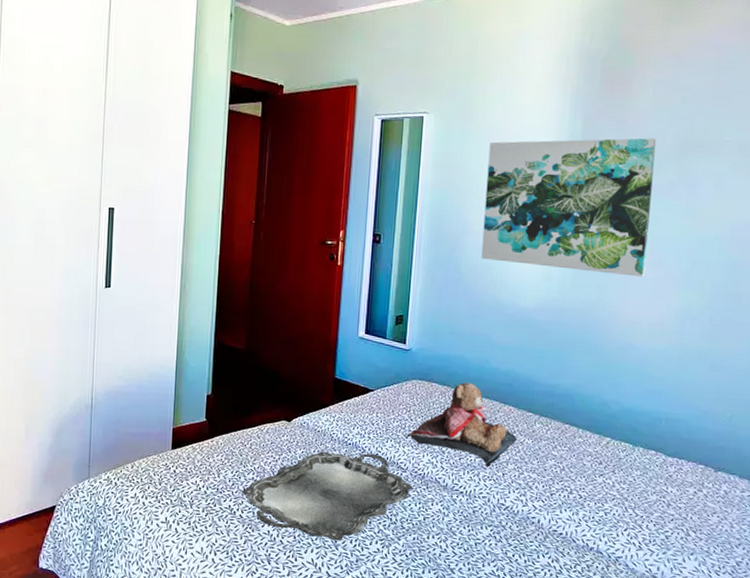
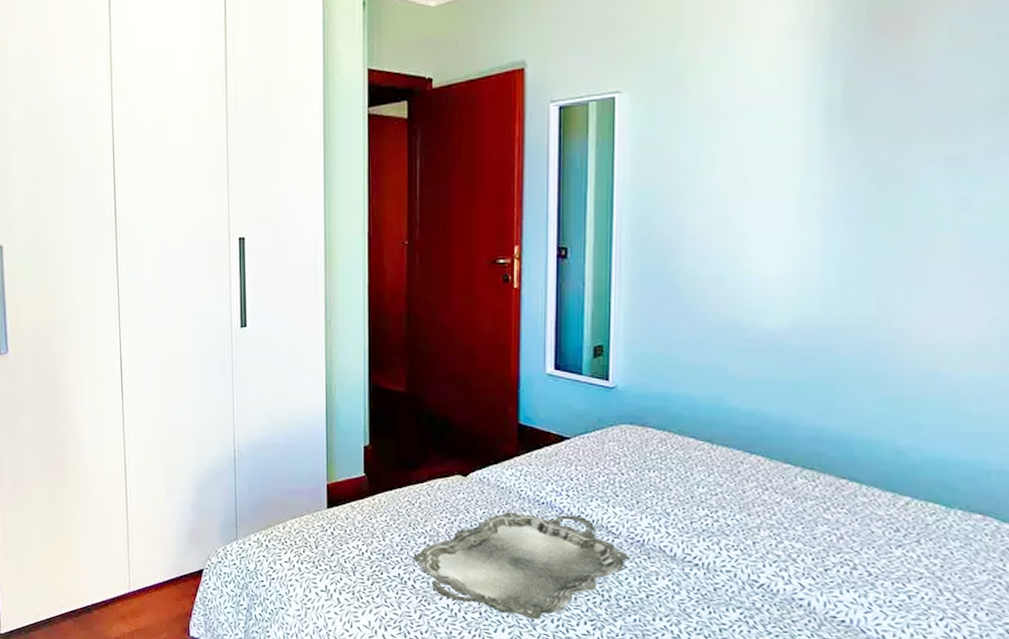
teddy bear: present [406,382,517,468] -> none [617,427,770,534]
wall art: present [481,138,656,277] -> none [705,93,959,281]

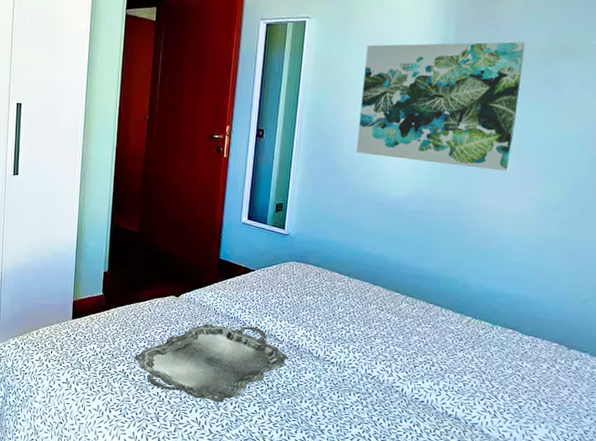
wall art: none [705,93,959,281] -> present [356,42,525,171]

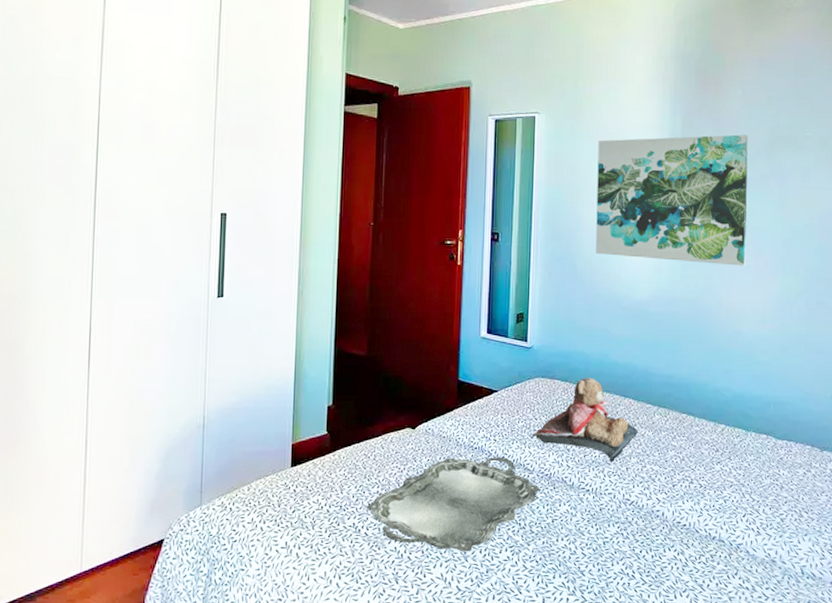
teddy bear: none [283,265,385,341] -> present [532,378,638,463]

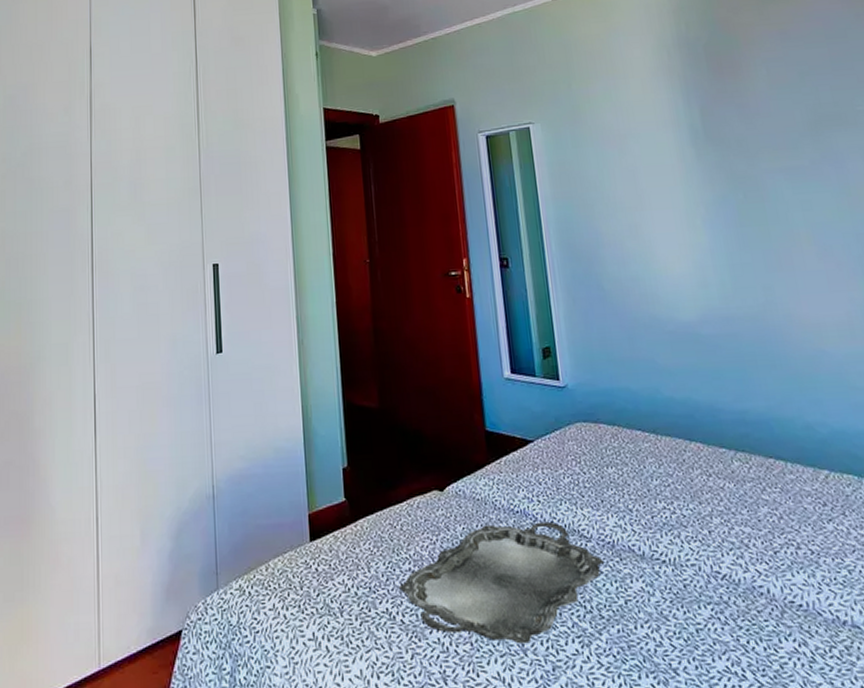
teddy bear: present [532,378,638,463] -> none [582,419,715,525]
wall art: present [595,134,748,266] -> none [605,118,813,272]

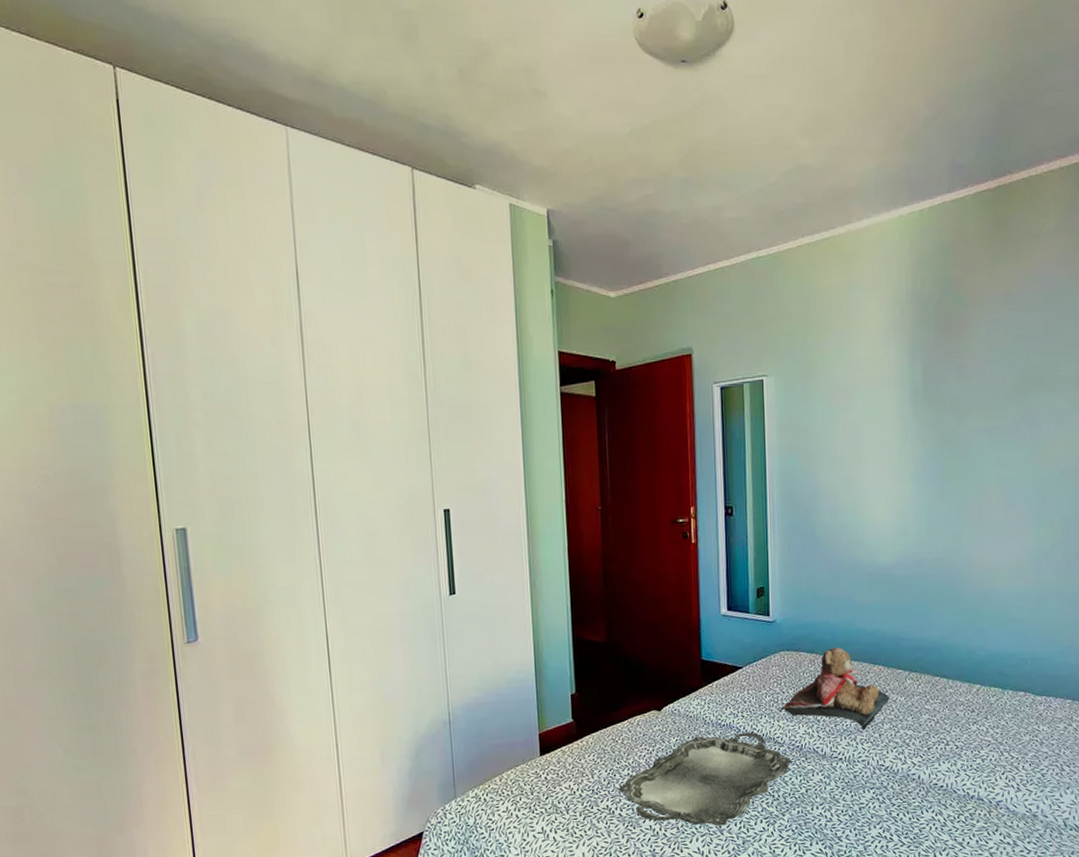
teddy bear: none [582,419,715,525] -> present [780,647,889,731]

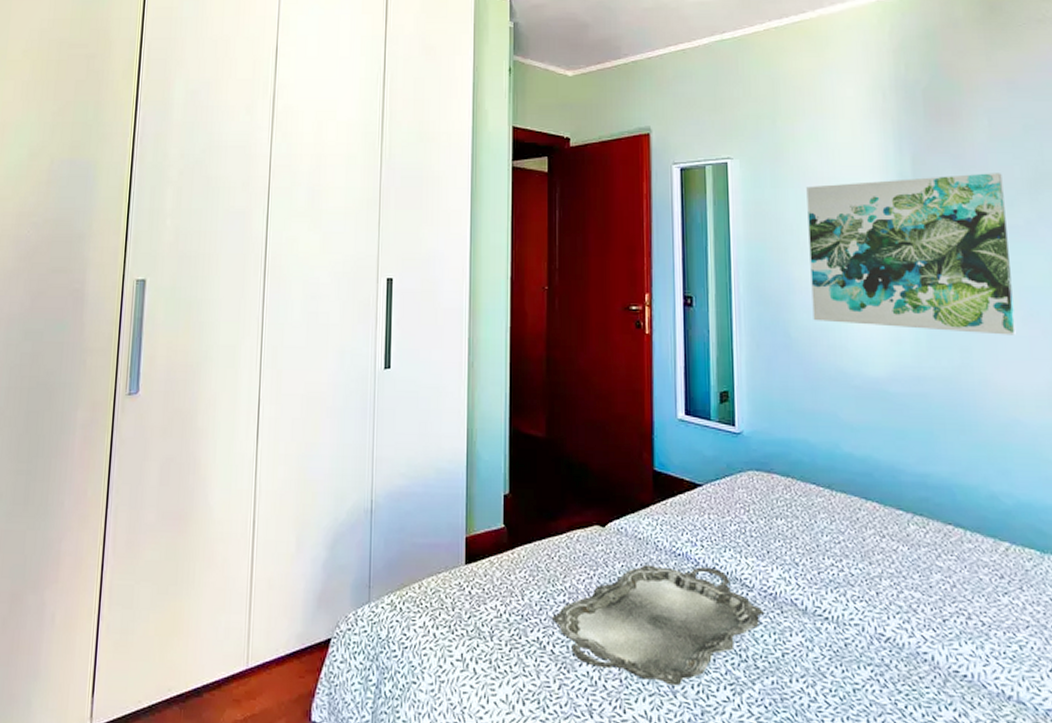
teddy bear: present [780,647,889,731] -> none [748,473,888,585]
wall art: none [832,380,997,521] -> present [806,173,1016,335]

